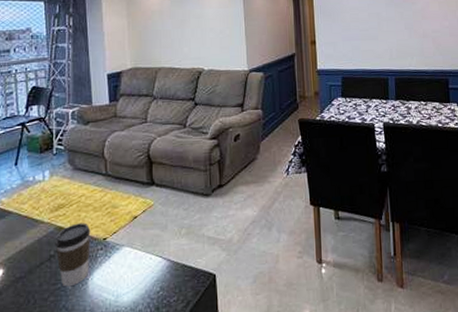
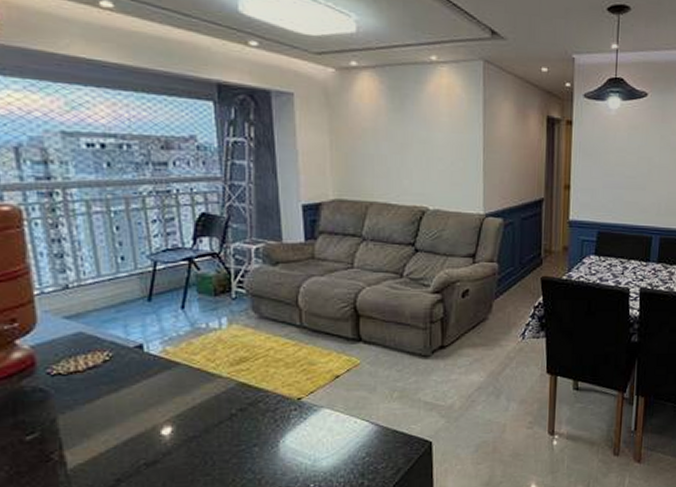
coffee cup: present [55,222,91,287] -> none [237,380,282,449]

